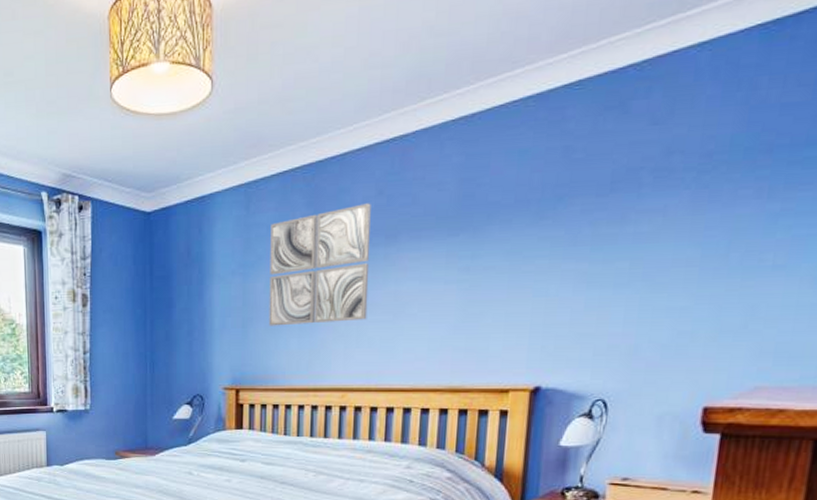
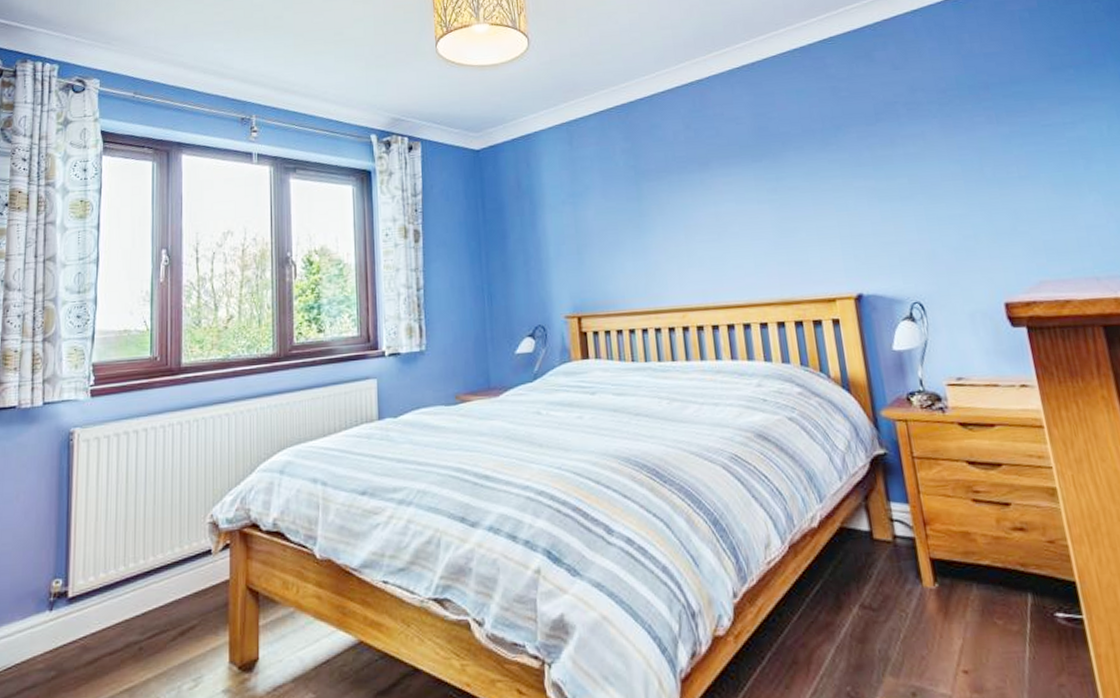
wall art: present [268,203,371,326] -> none [594,136,695,252]

